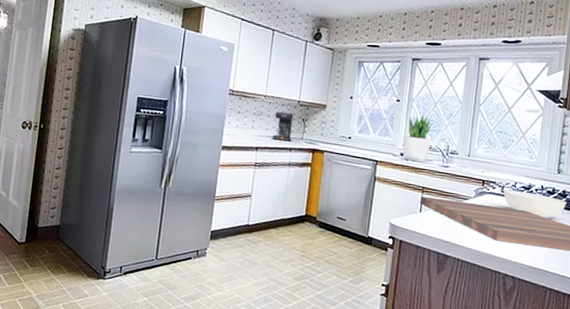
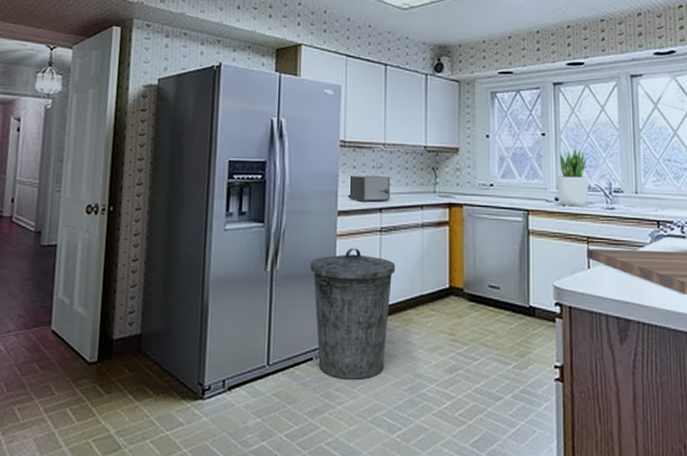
trash can: none [196,176,264,278] -> present [310,248,396,381]
toaster: none [231,118,268,143] -> present [348,175,391,203]
coffee maker: present [272,111,293,141] -> none [398,161,422,197]

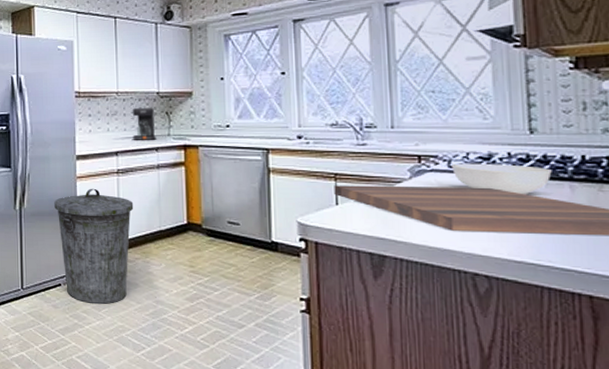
toaster: present [348,175,391,203] -> none [84,122,126,148]
coffee maker: none [398,161,422,197] -> present [132,107,156,140]
planter: present [557,149,589,207] -> none [300,86,336,144]

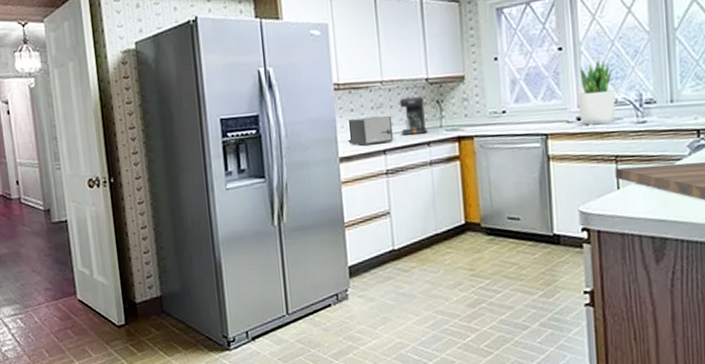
trash can: present [54,188,134,305] -> none [317,193,407,323]
toaster: none [84,122,126,148] -> present [346,115,394,146]
planter: none [300,86,336,144] -> present [578,60,616,125]

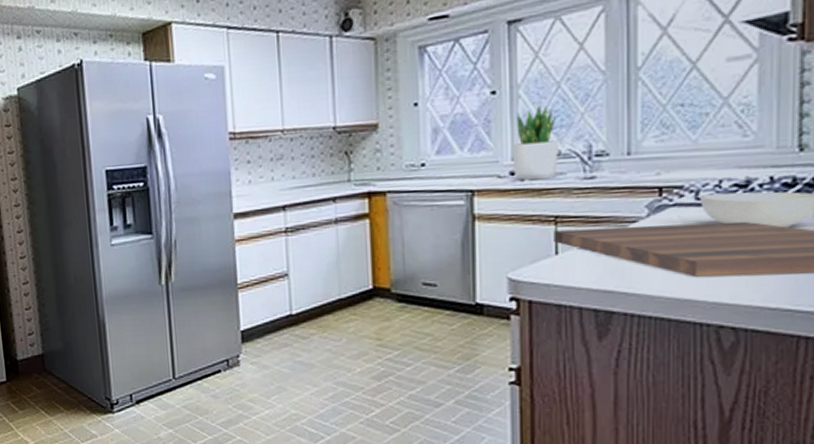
toaster: present [346,115,394,146] -> none [242,168,295,202]
coffee maker: present [399,96,427,135] -> none [302,146,333,190]

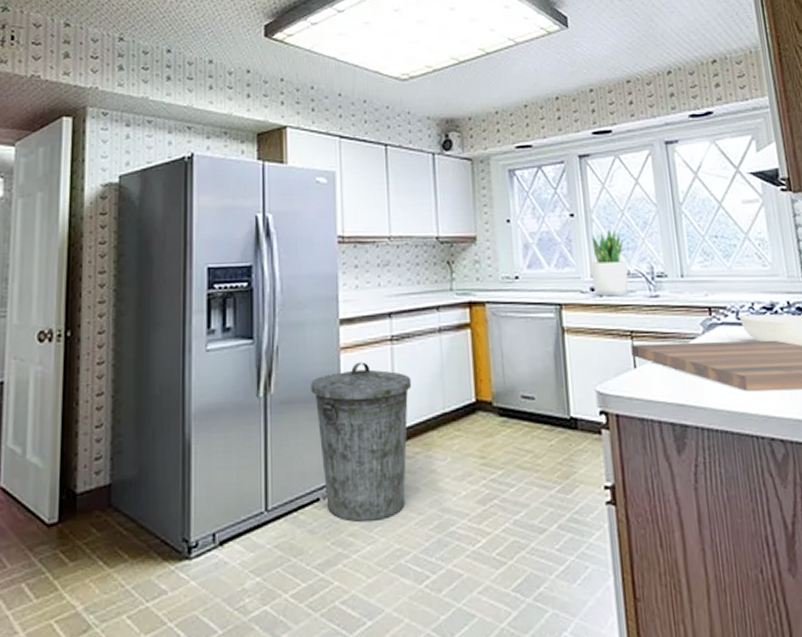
trash can: none [208,253,307,391] -> present [311,362,412,523]

